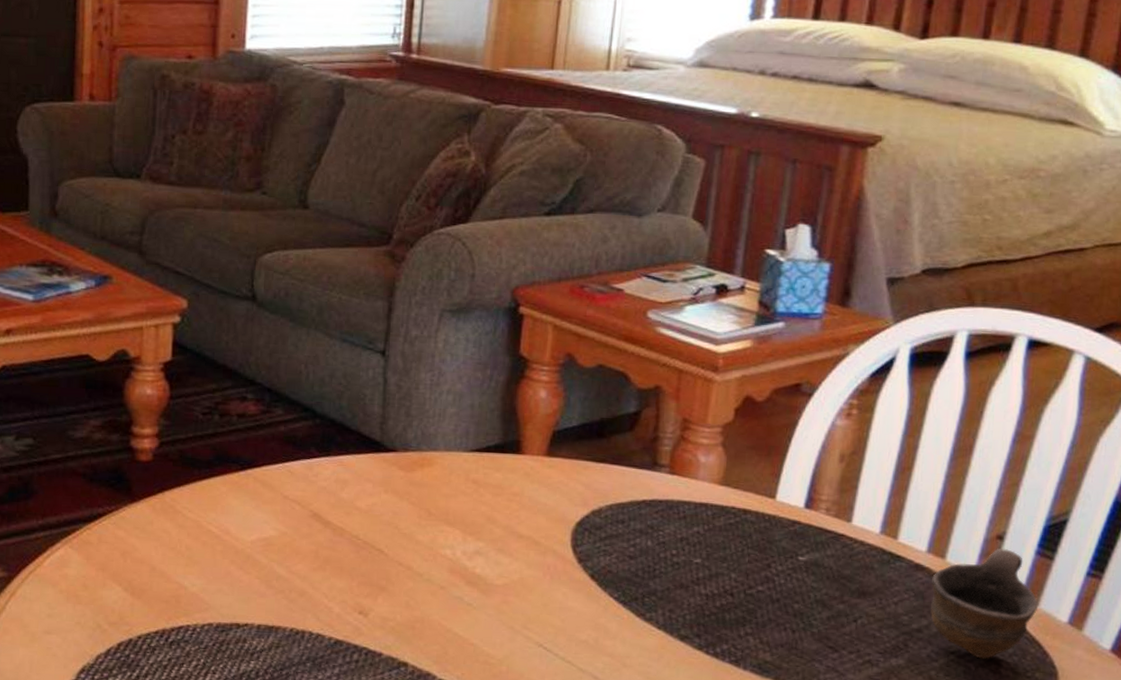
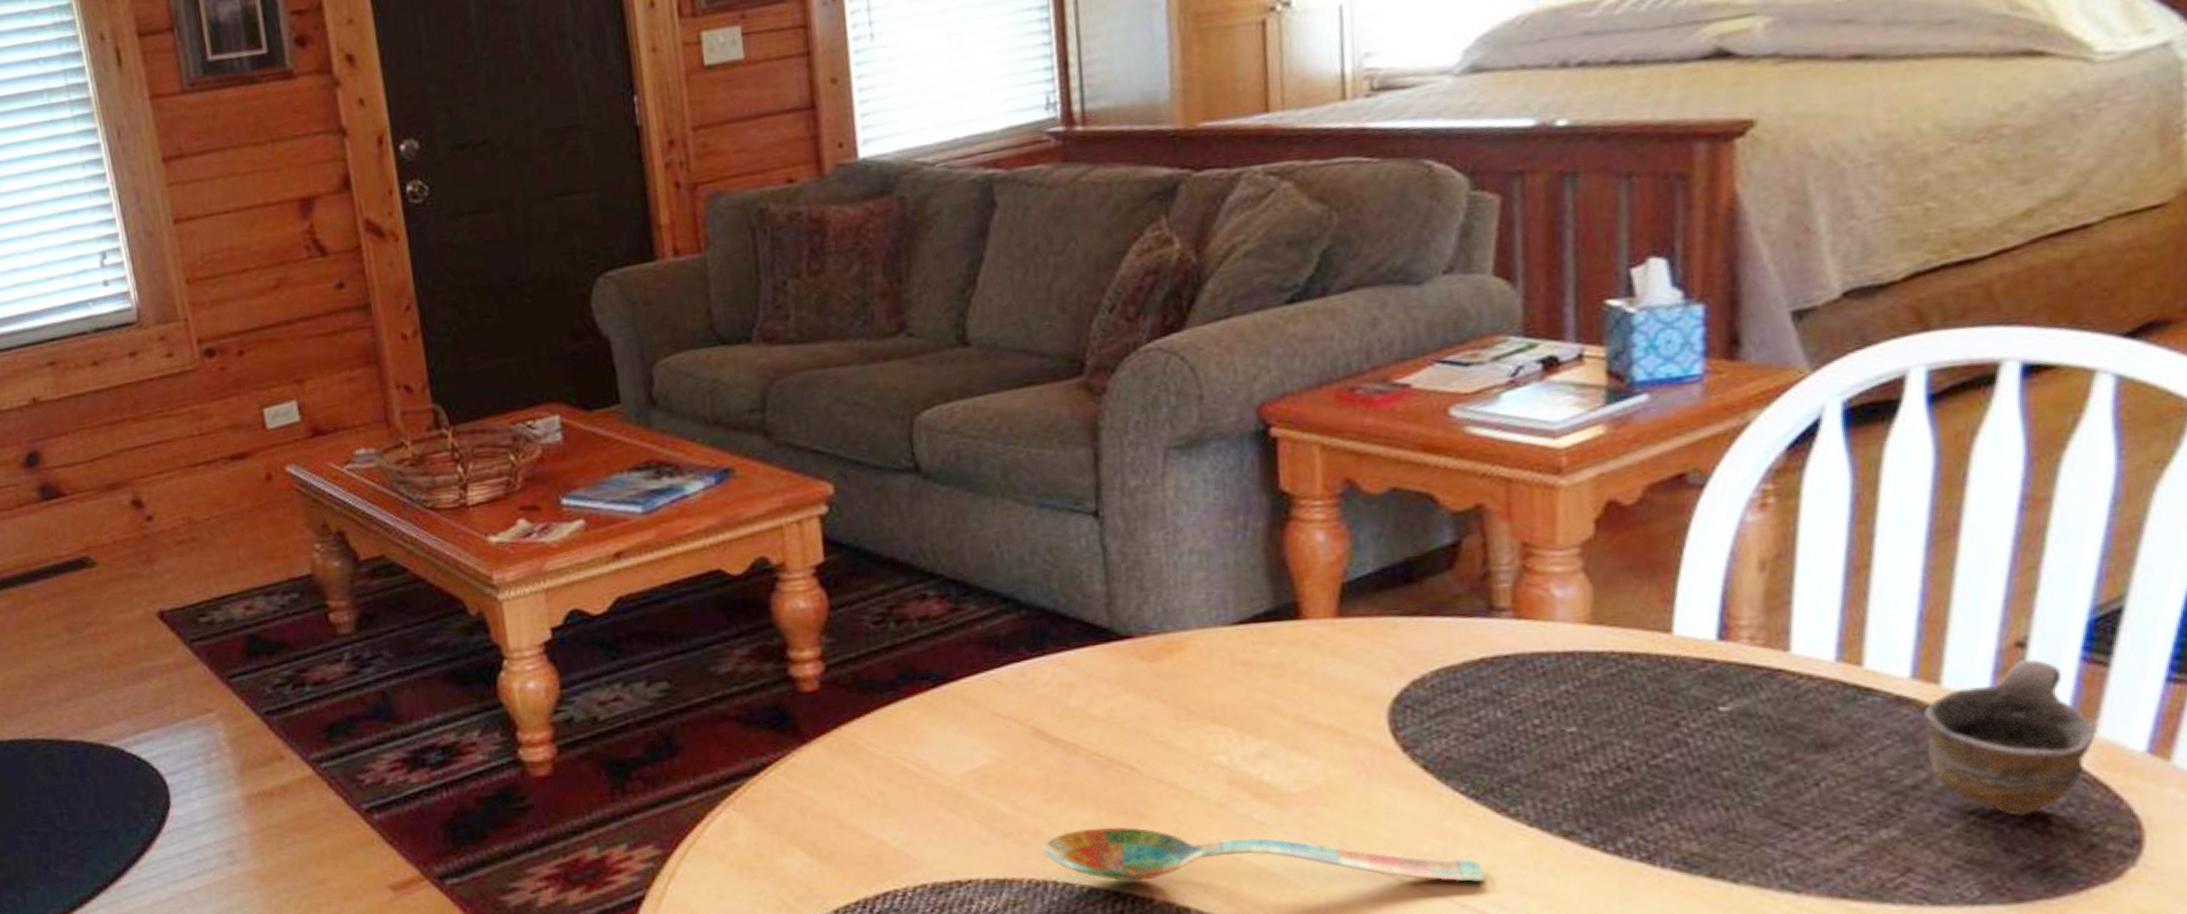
spoon: none [305,594,622,666] -> present [1043,827,1484,882]

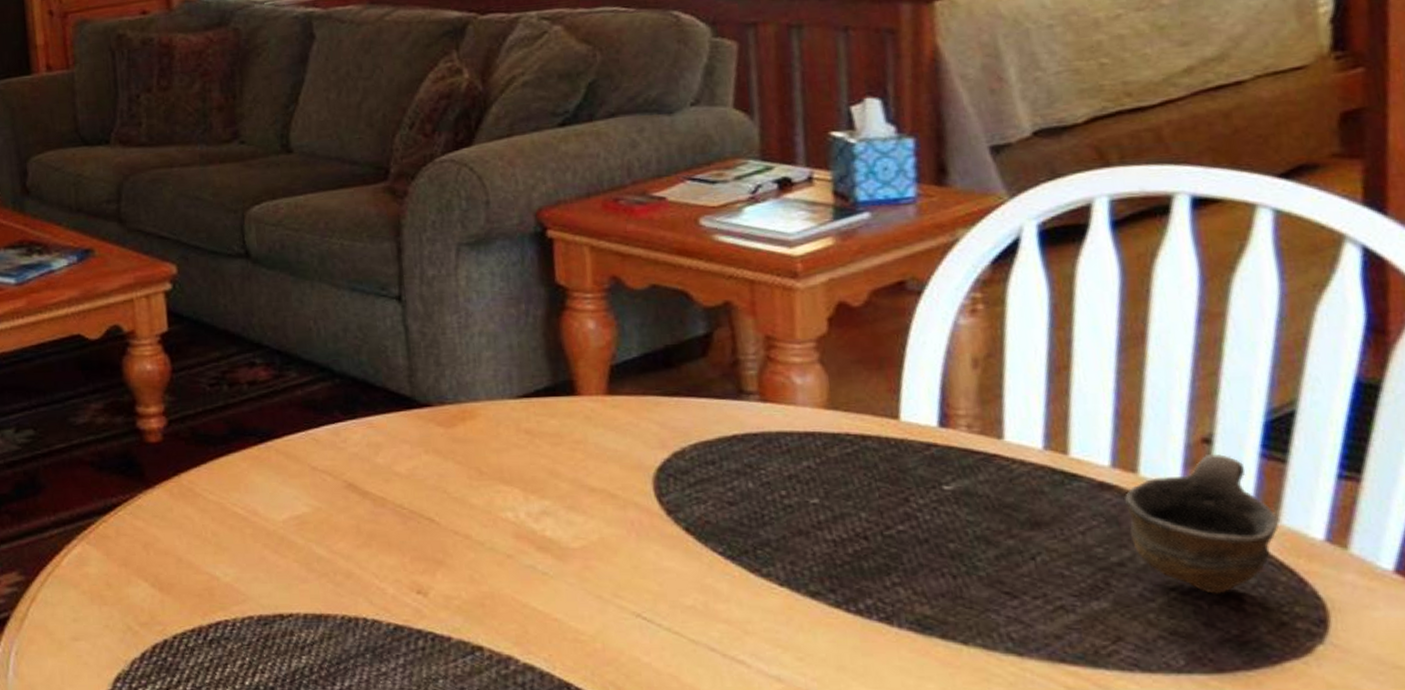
spoon: present [1043,827,1484,882] -> none [354,572,742,634]

